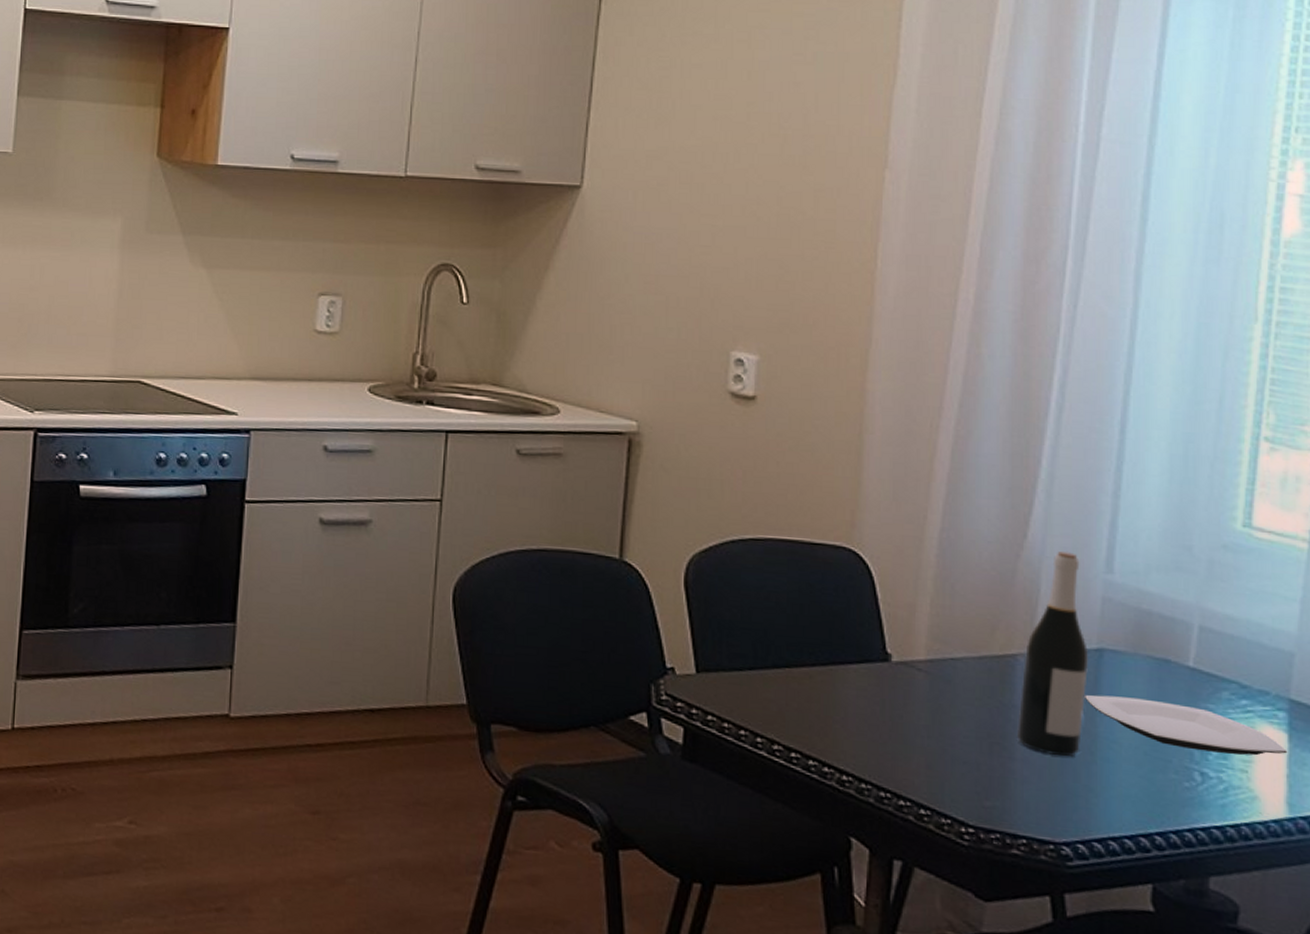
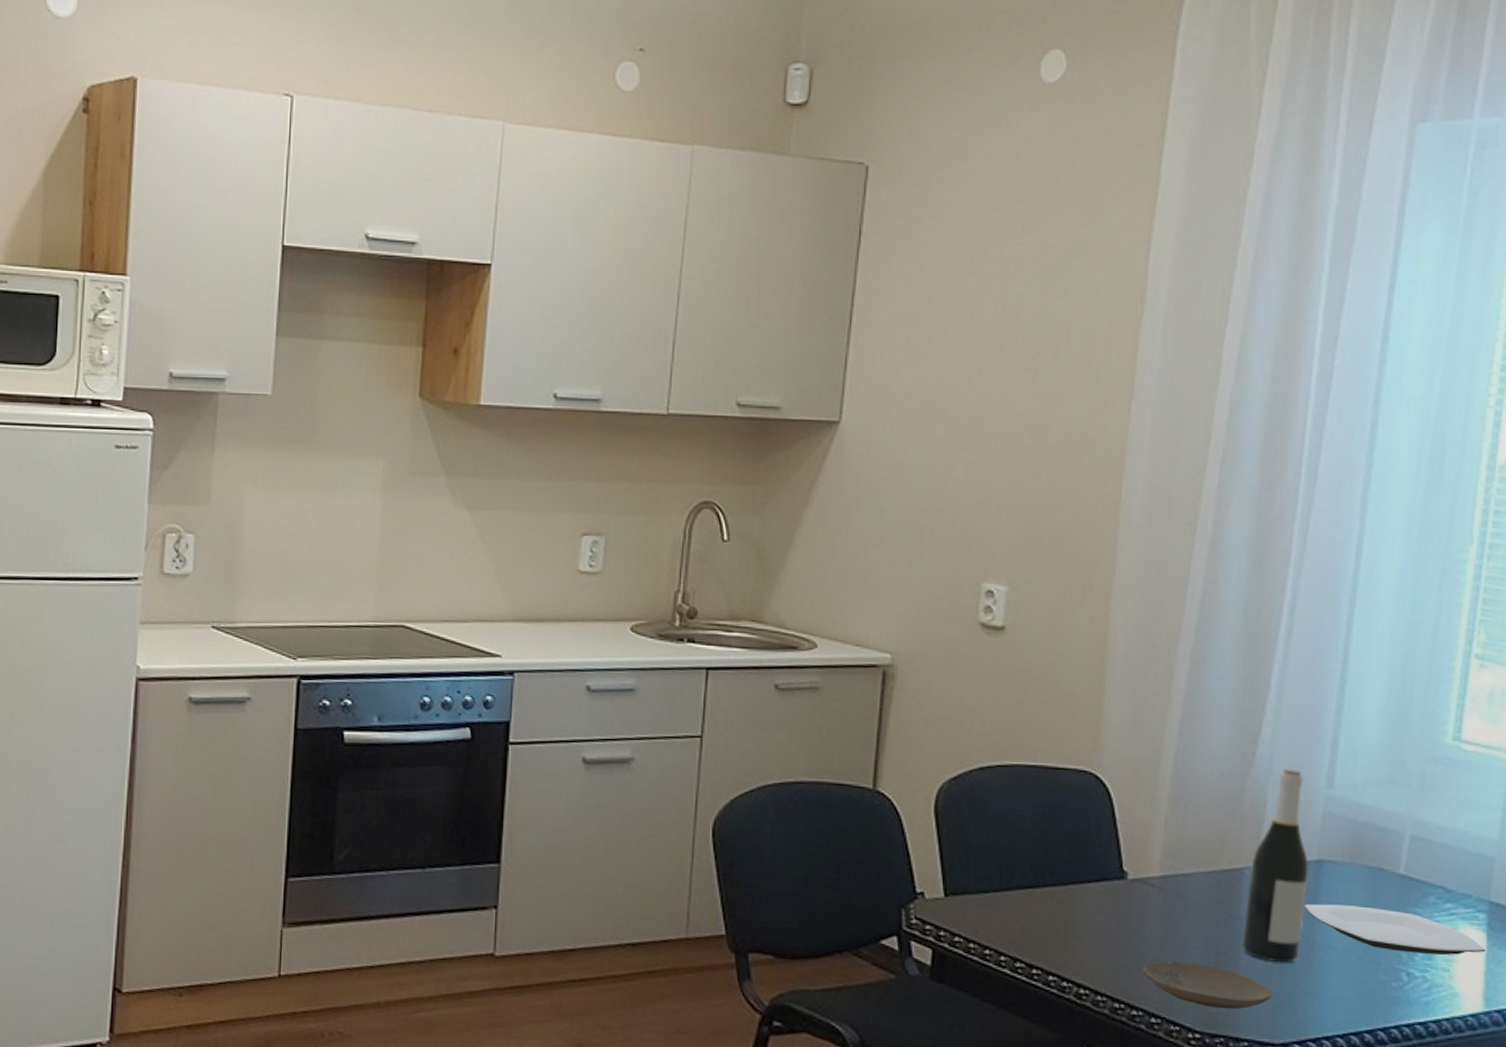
plate: none [909,749,1053,804] -> present [1142,960,1273,1010]

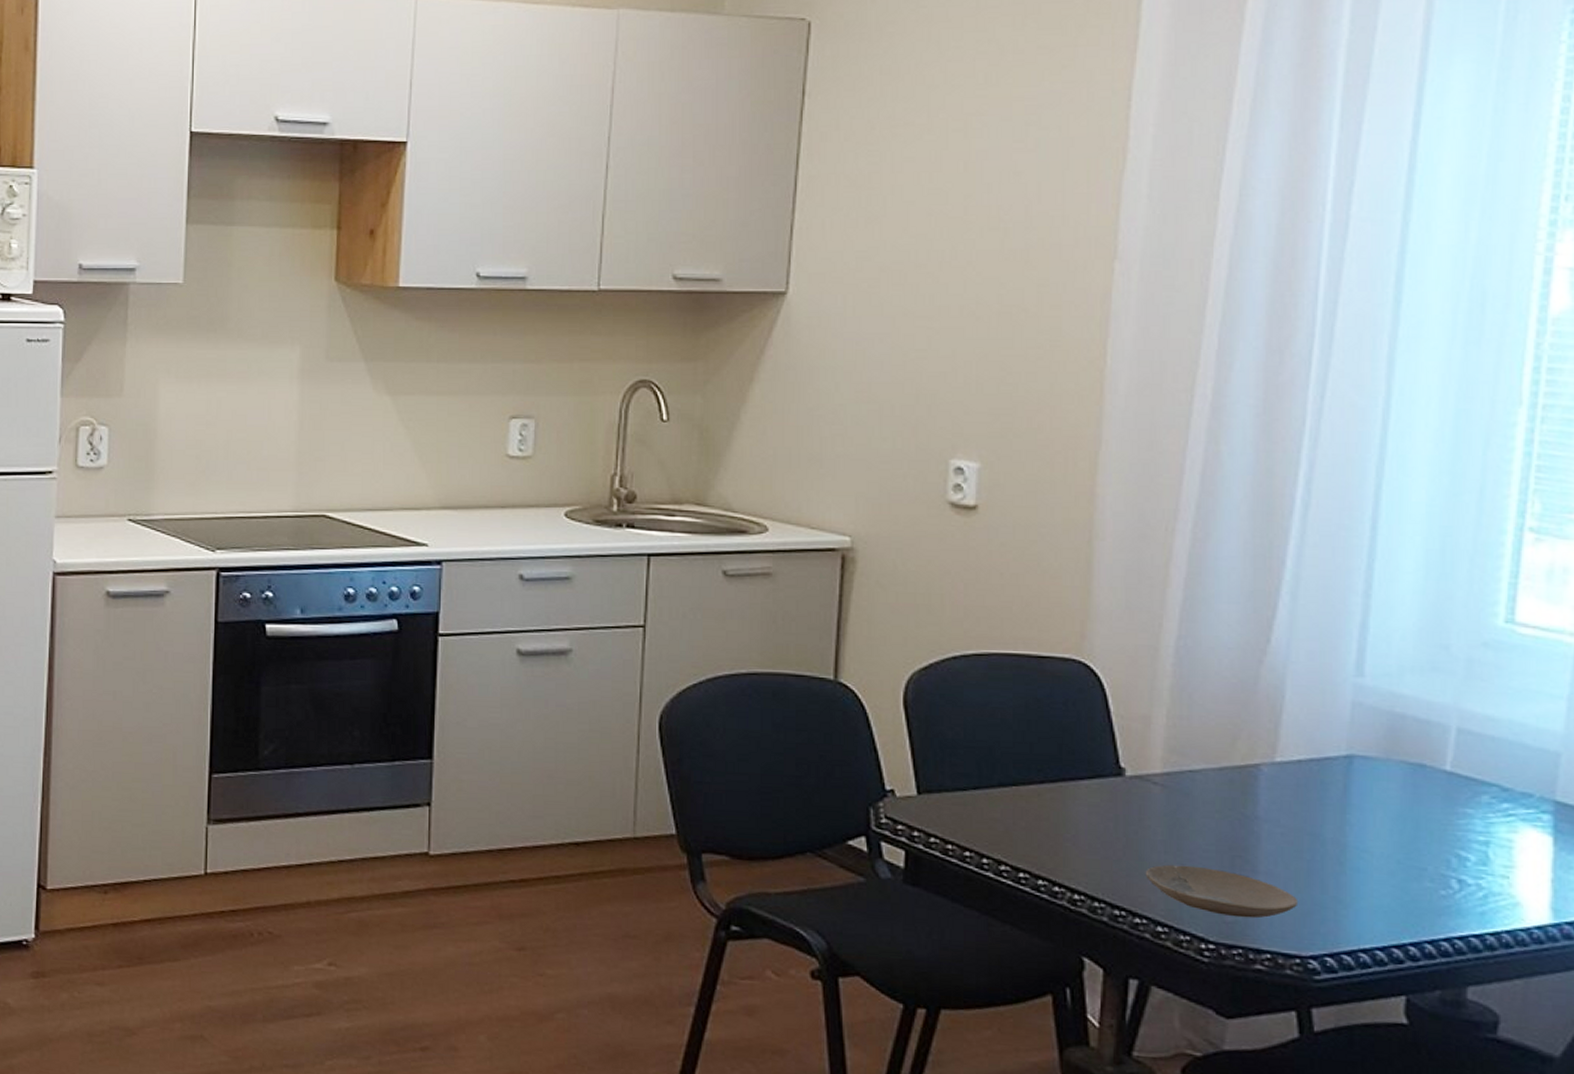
wine bottle: present [1242,768,1310,963] -> none [1261,655,1338,868]
plate: present [1304,903,1486,955] -> none [1333,803,1553,861]

